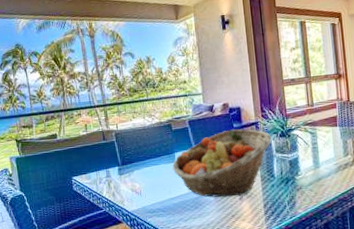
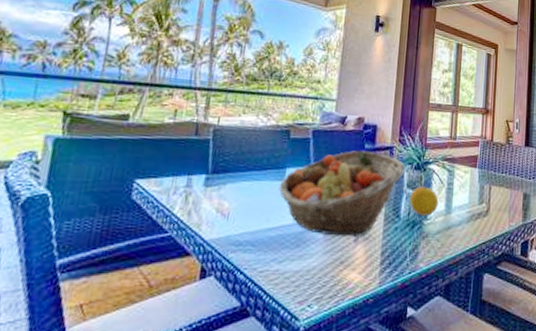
fruit: none [279,149,307,173] -> present [409,186,439,216]

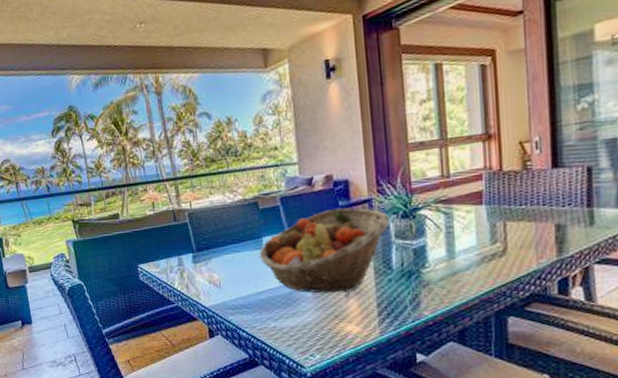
fruit: present [409,186,439,216] -> none [400,234,438,265]

